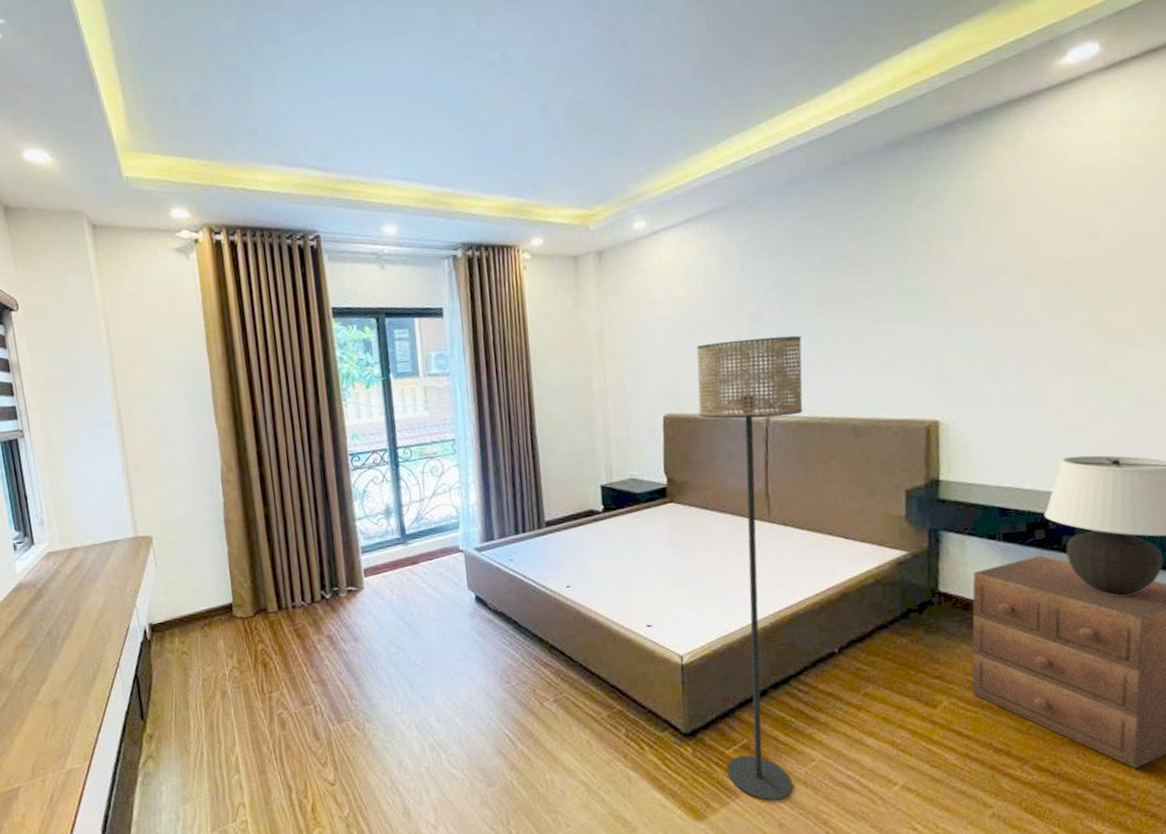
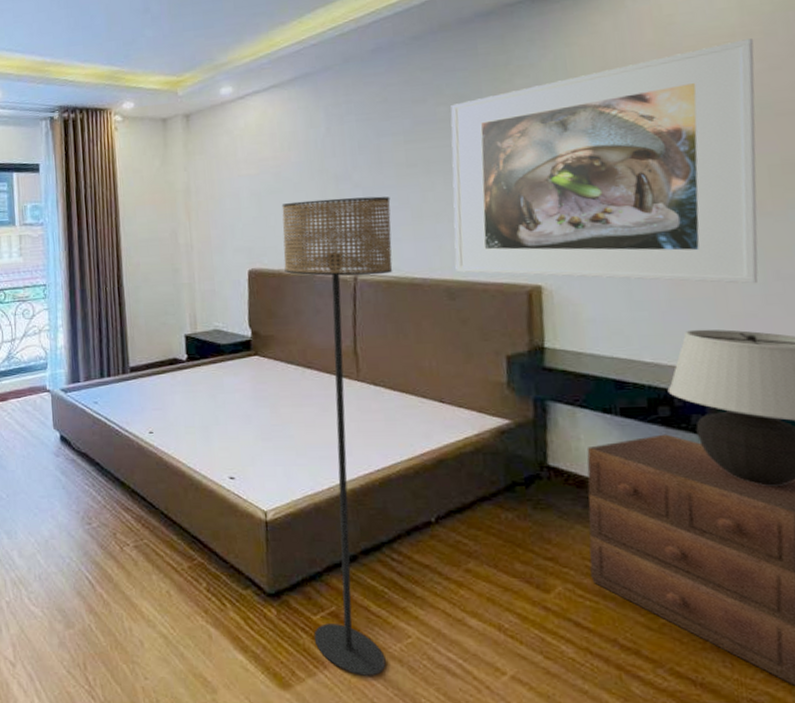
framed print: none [860,173,1134,412] -> present [450,39,759,284]

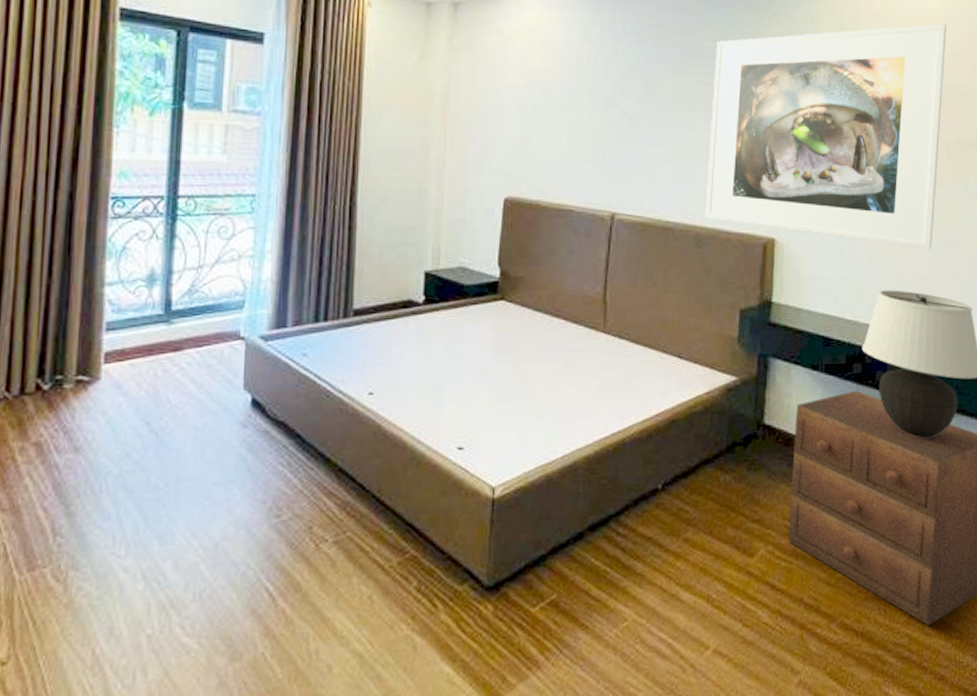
floor lamp: present [281,196,393,676] -> none [530,123,654,672]

